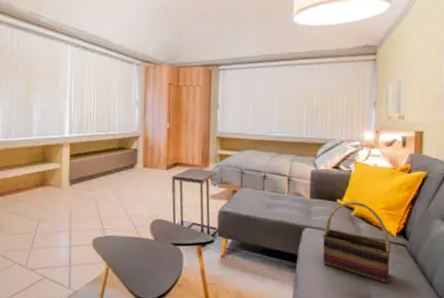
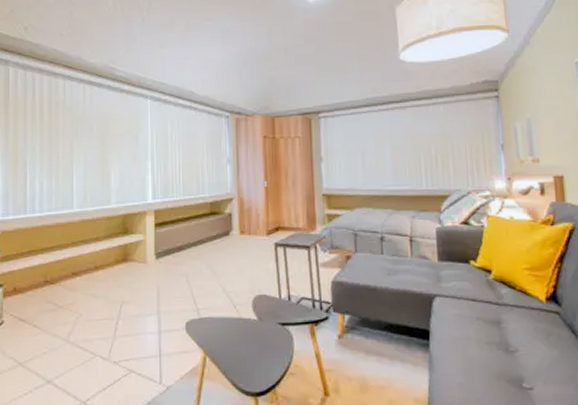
woven basket: present [322,201,391,284] -> none [458,262,543,361]

